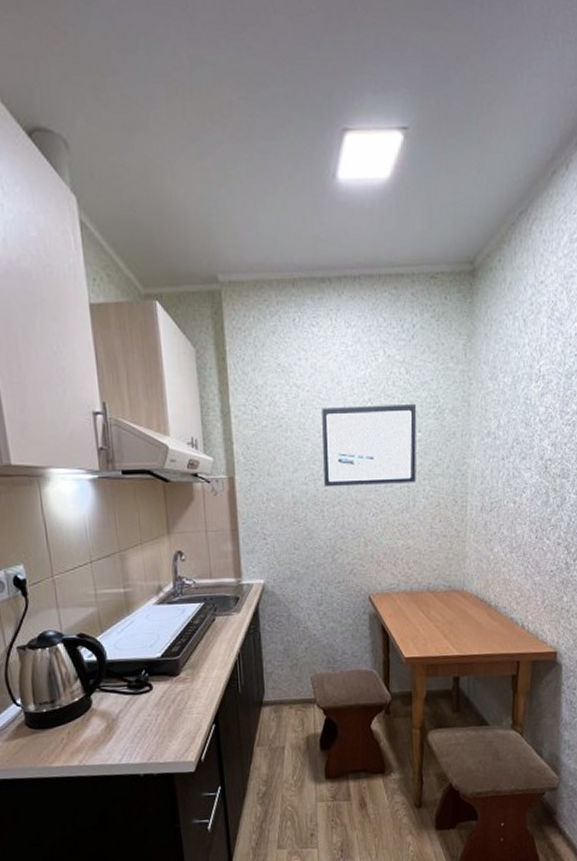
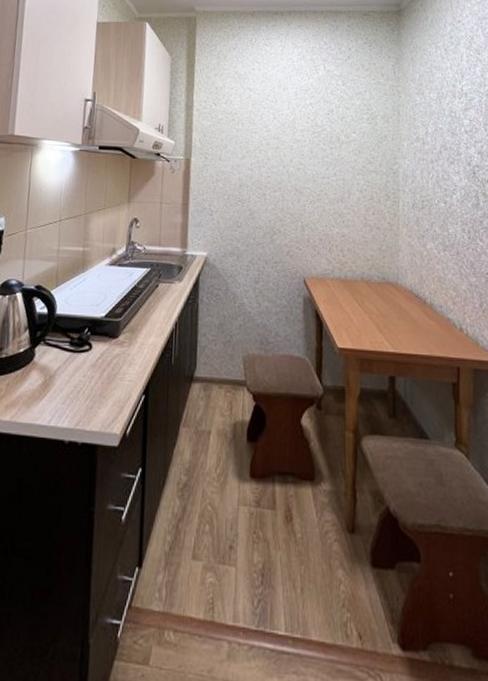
wall art: present [322,403,417,488] -> none [268,108,352,177]

